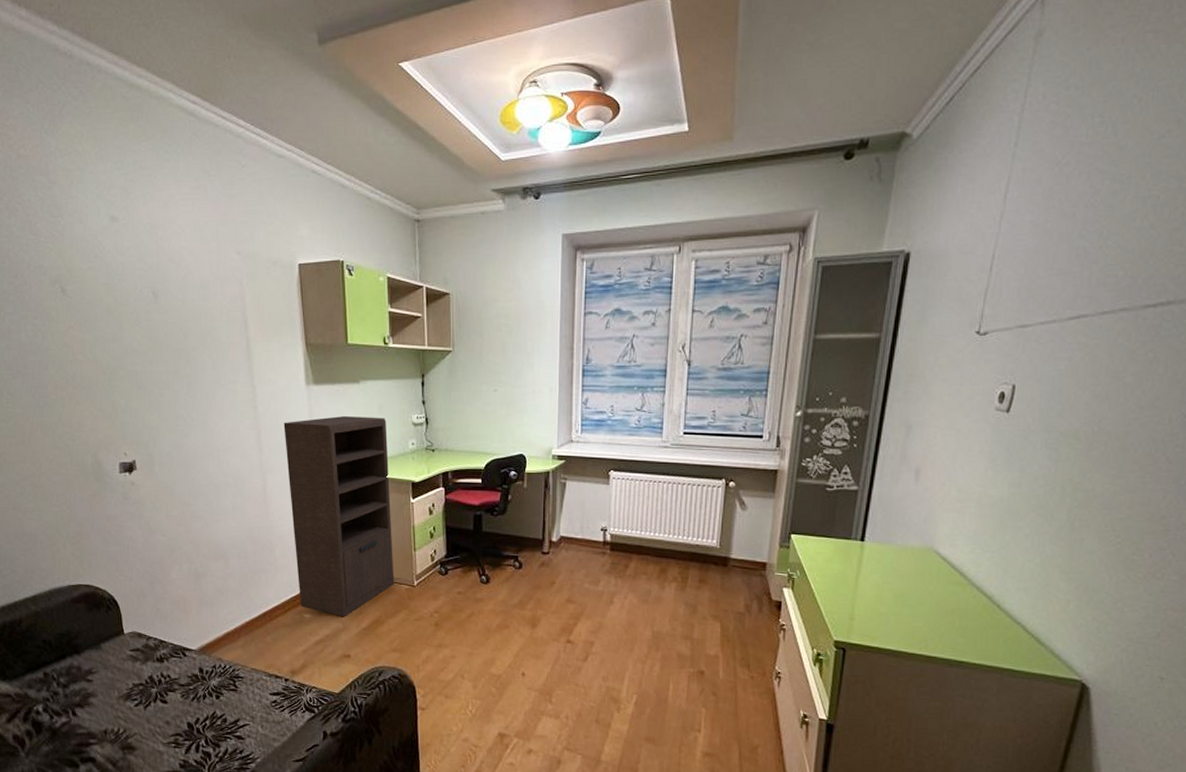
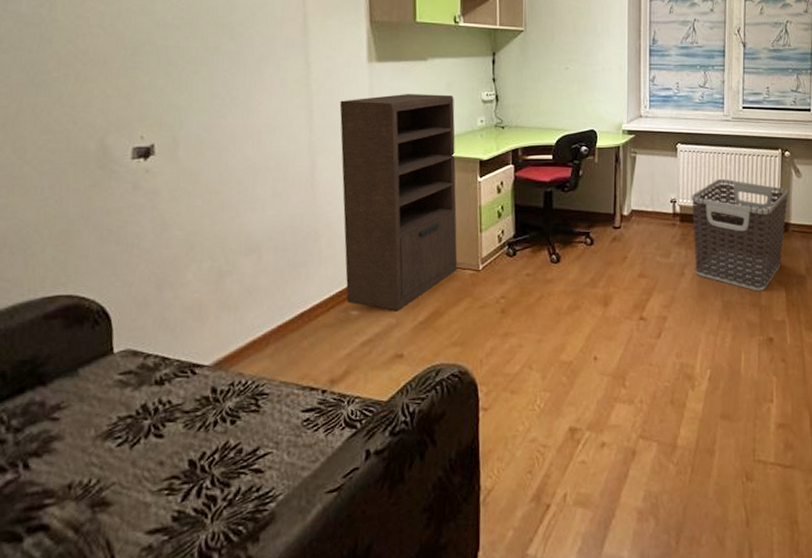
clothes hamper: none [623,508,731,625] -> present [691,178,788,291]

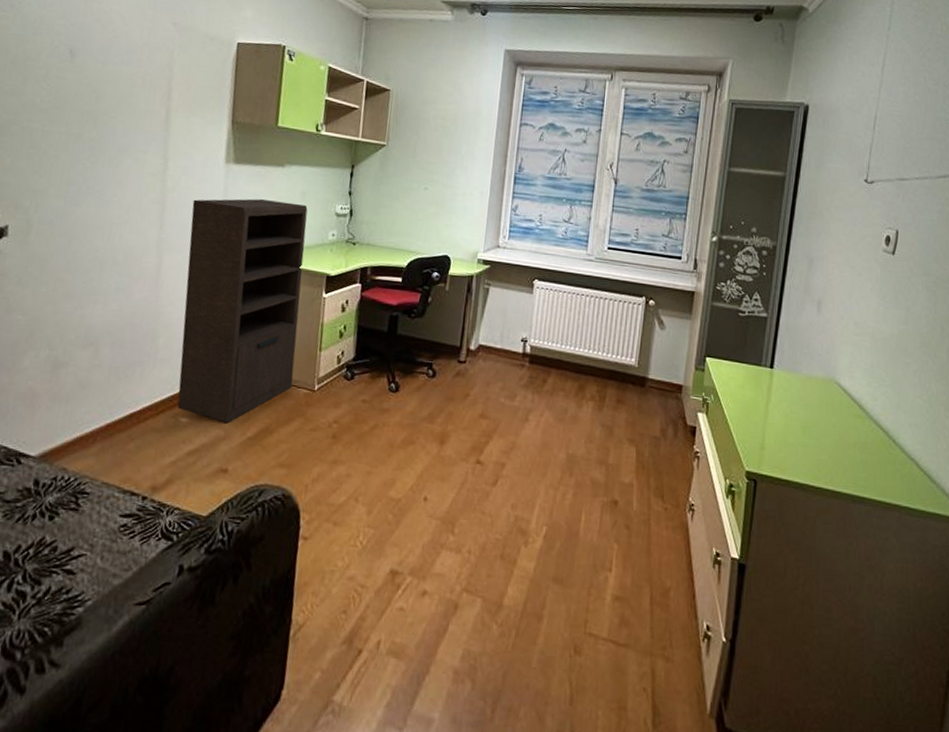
clothes hamper: present [691,178,788,291] -> none [540,321,649,448]

